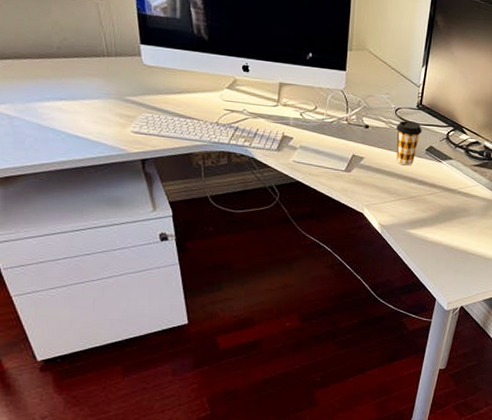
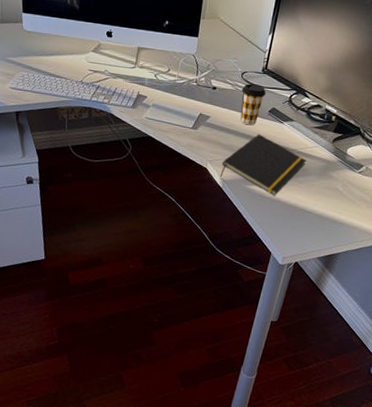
notepad: none [378,175,468,239] -> present [220,134,307,196]

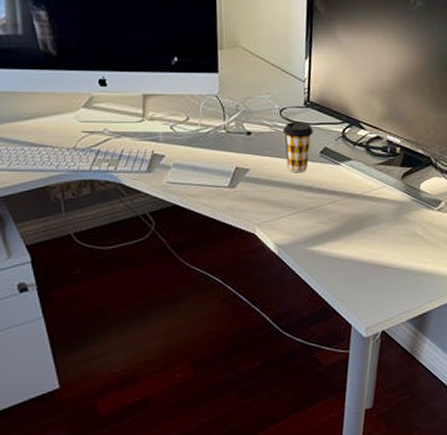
notepad: present [220,134,307,196] -> none [273,182,376,255]

